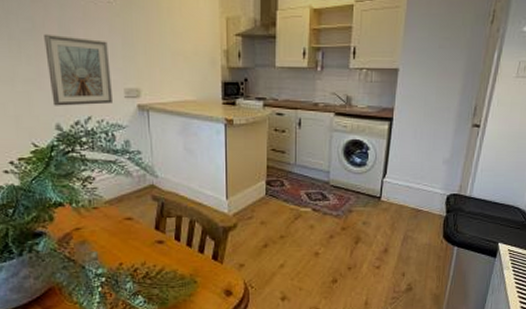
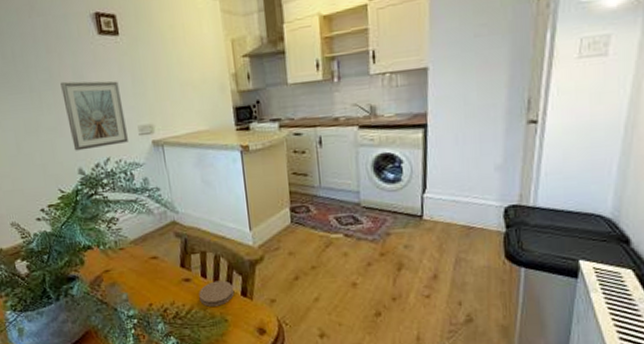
coaster: none [171,244,206,268] -> present [199,280,235,307]

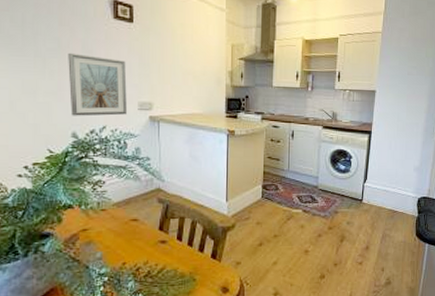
coaster: present [199,280,235,307] -> none [172,244,206,267]

